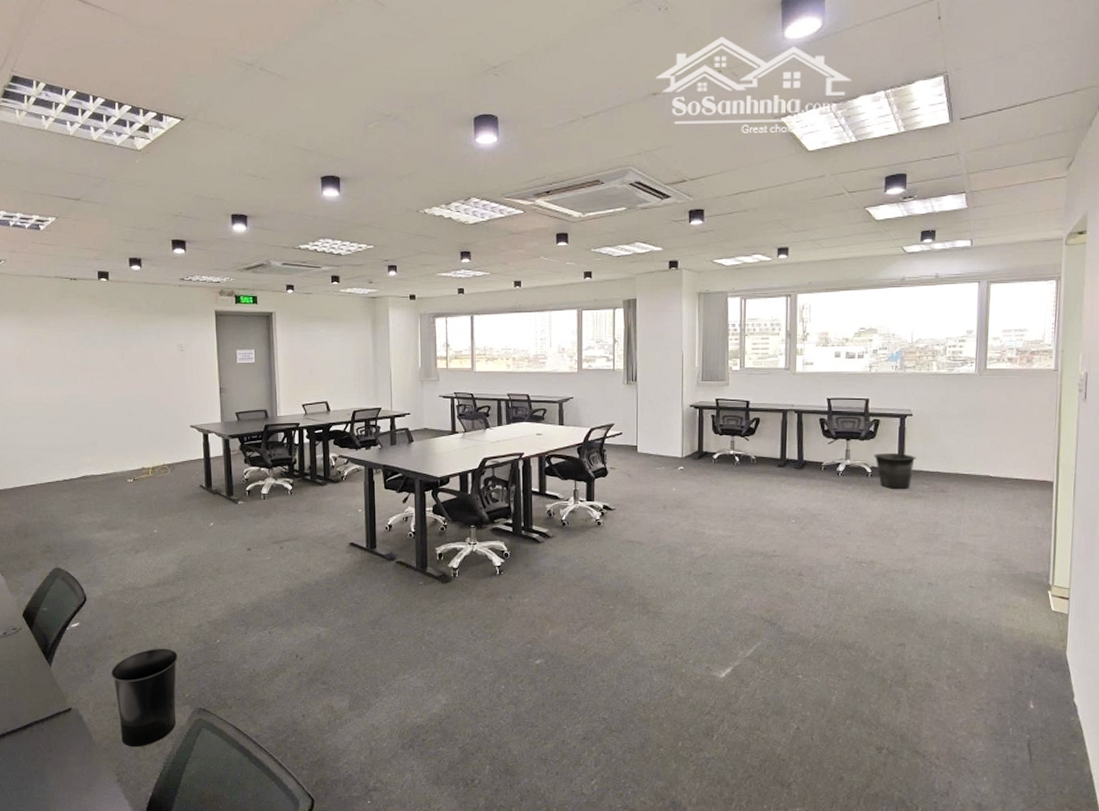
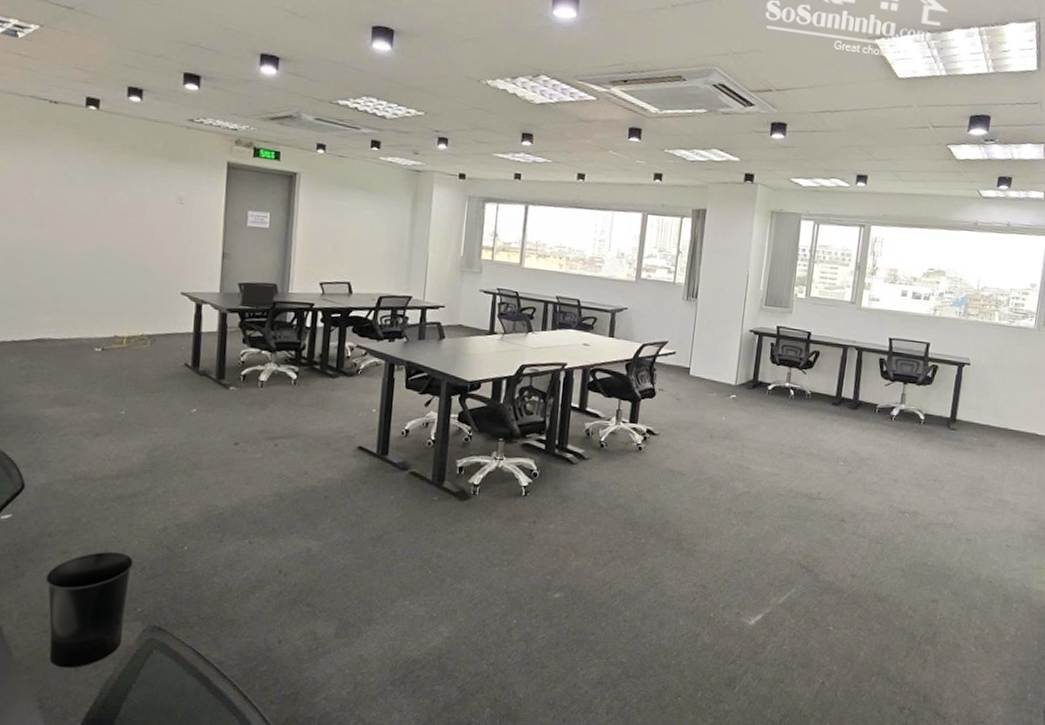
laptop: none [237,411,267,433] -> present [238,283,276,309]
waste bin: present [874,452,916,489] -> none [928,400,969,440]

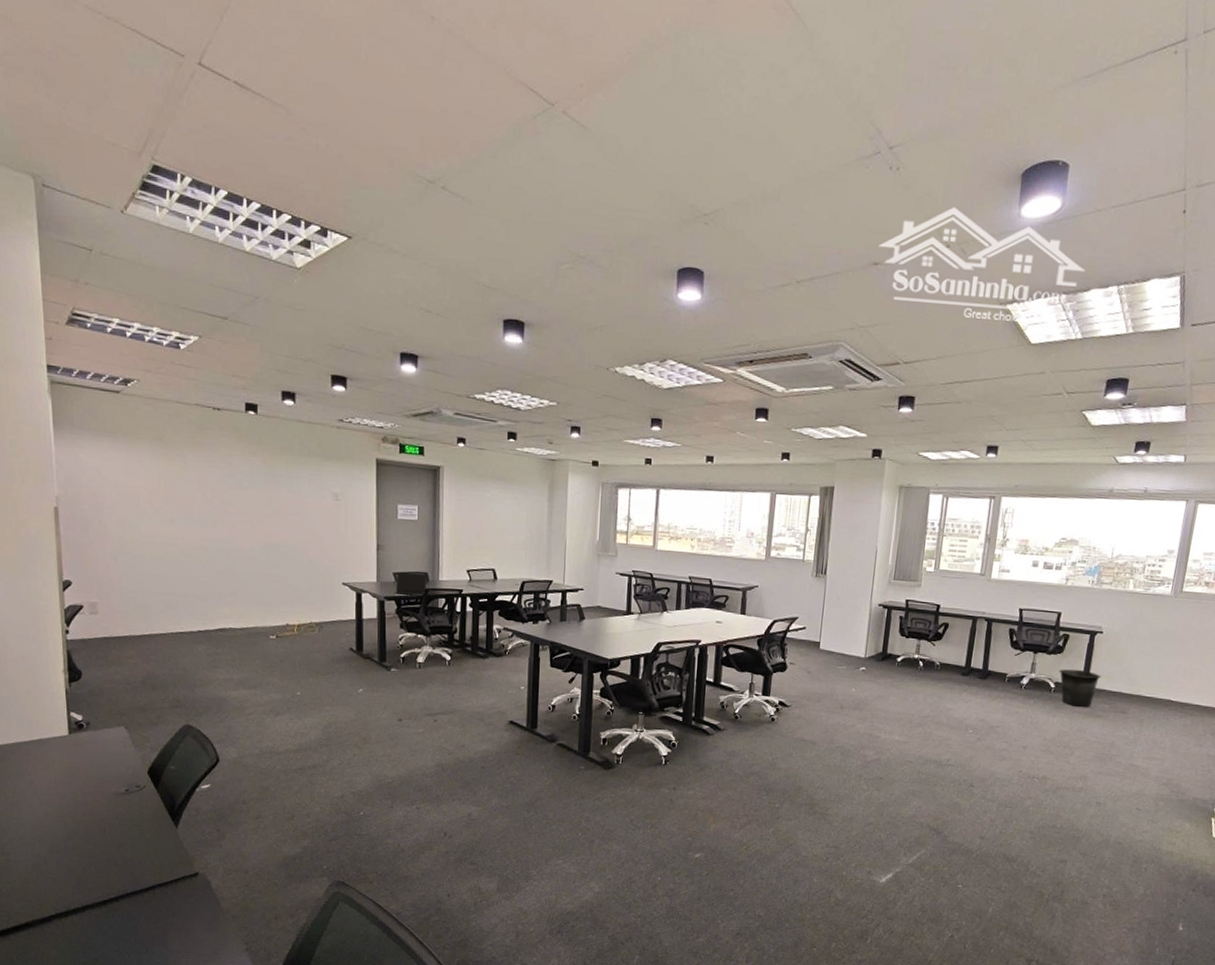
waste bin: present [45,551,134,668] -> none [243,816,317,917]
waste bin: none [928,400,969,440] -> present [1059,669,1101,707]

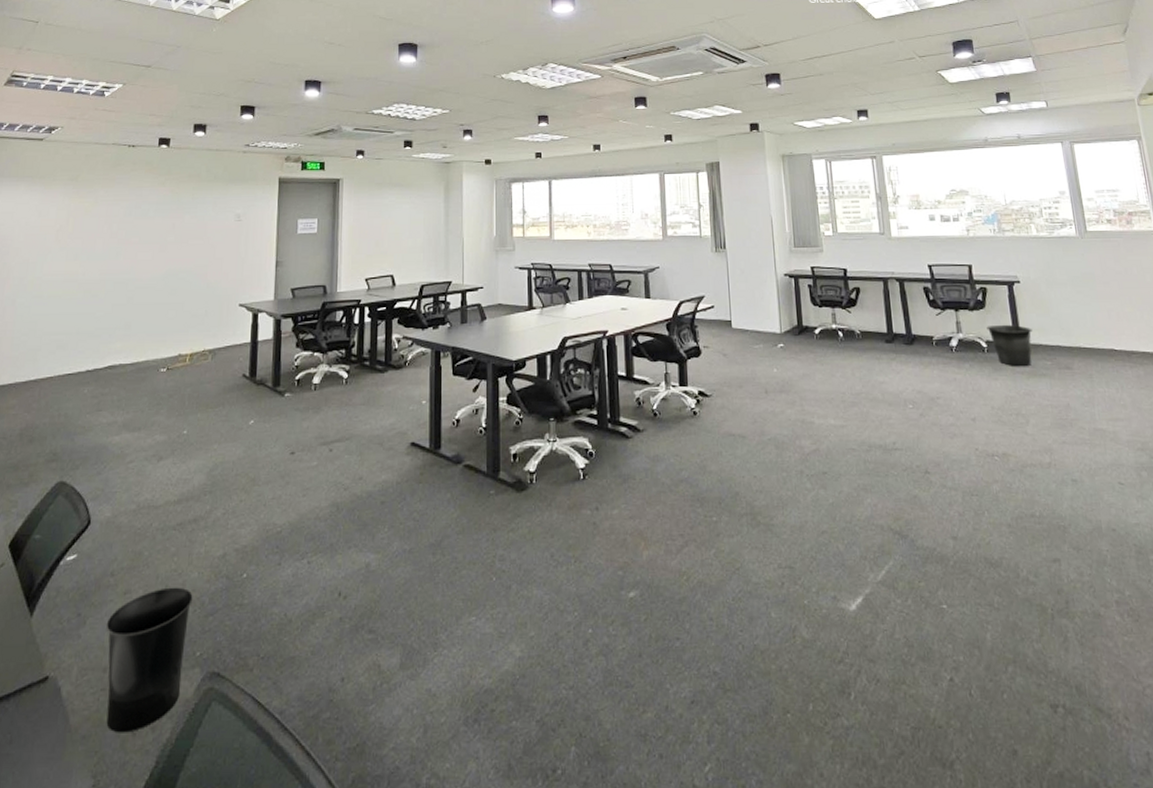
waste bin: none [243,816,317,917] -> present [105,587,193,733]
laptop: present [394,572,427,596] -> none [291,287,325,312]

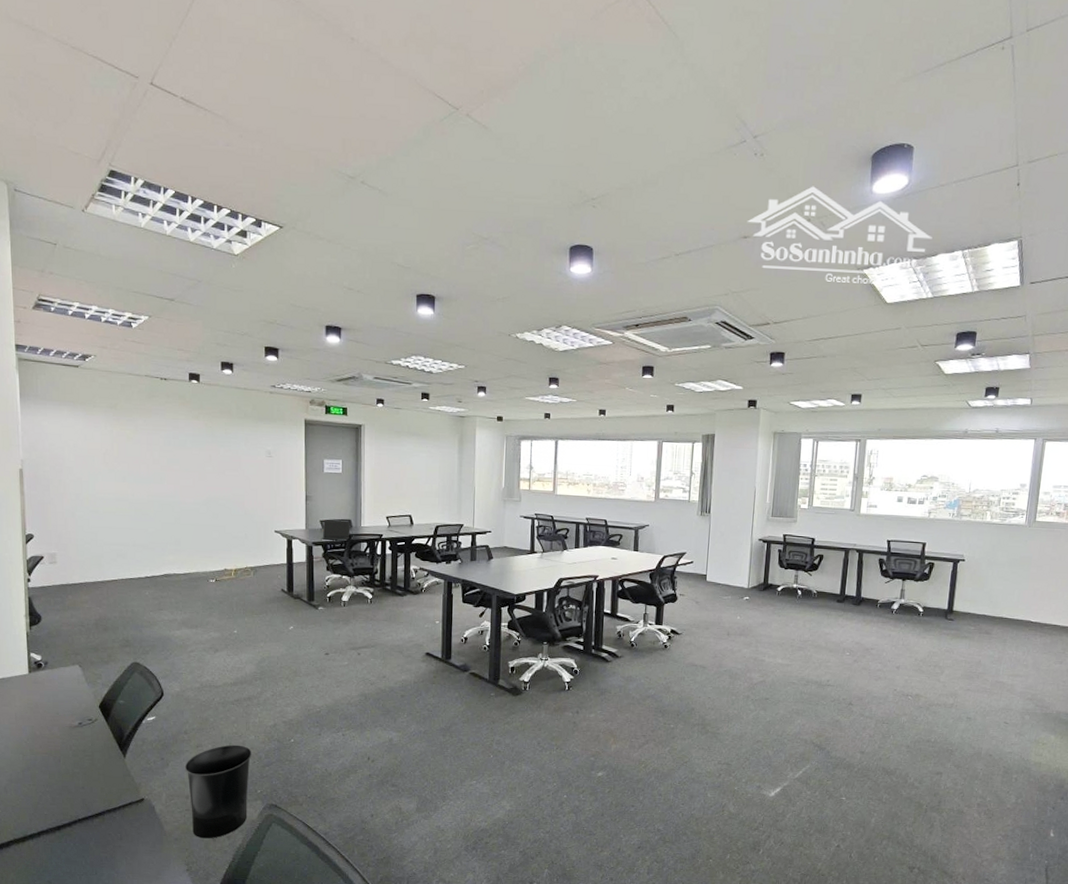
laptop: none [291,287,325,312] -> present [321,520,351,541]
waste bin: present [986,324,1033,366] -> none [926,594,965,629]

